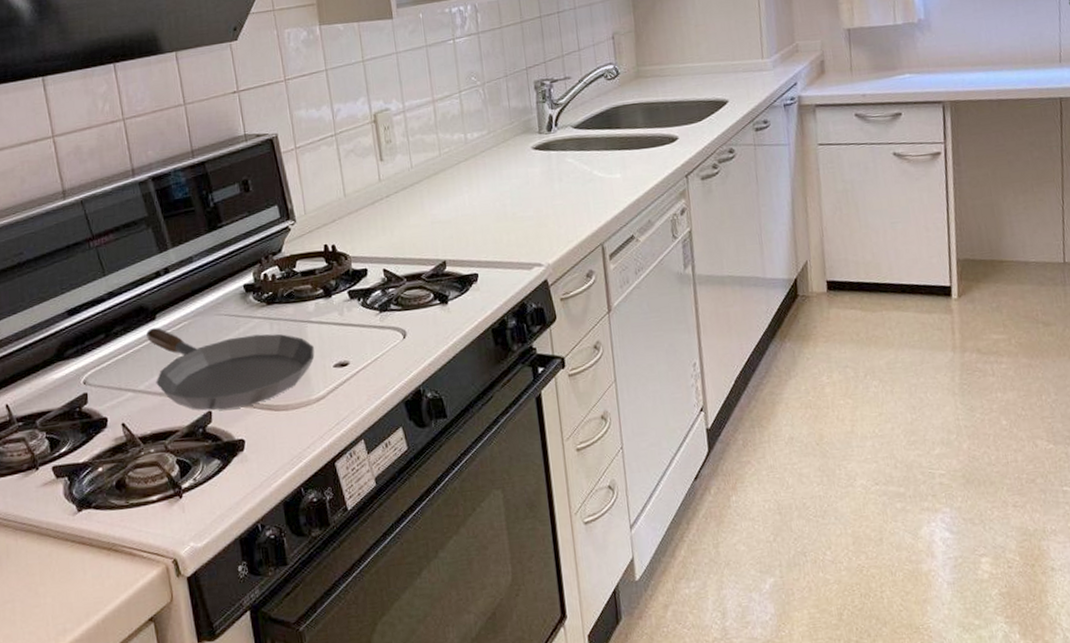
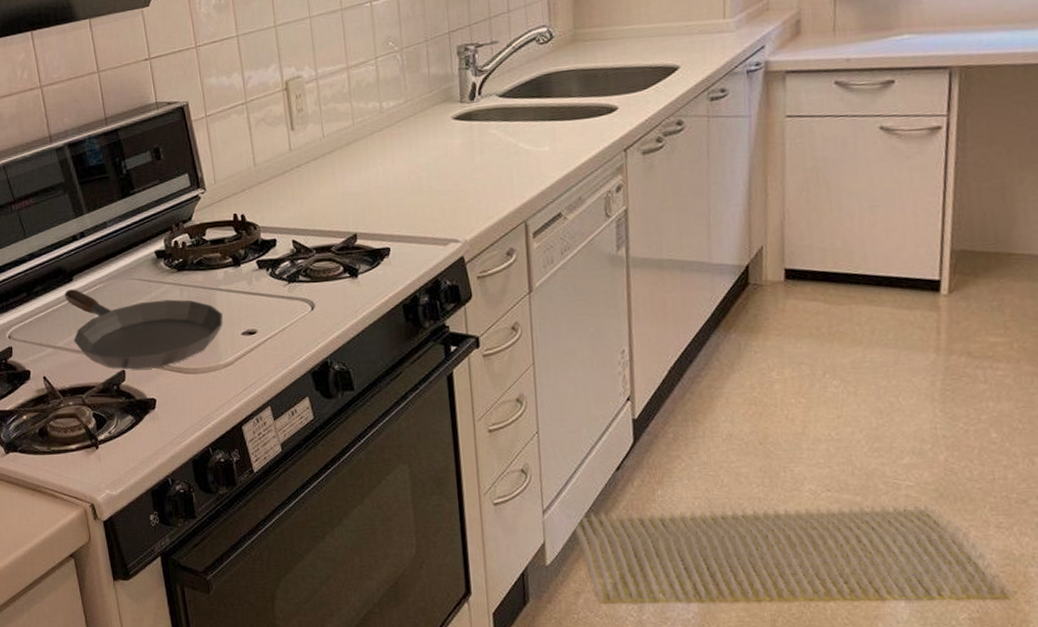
bath mat: none [658,489,1032,613] -> present [573,503,1014,603]

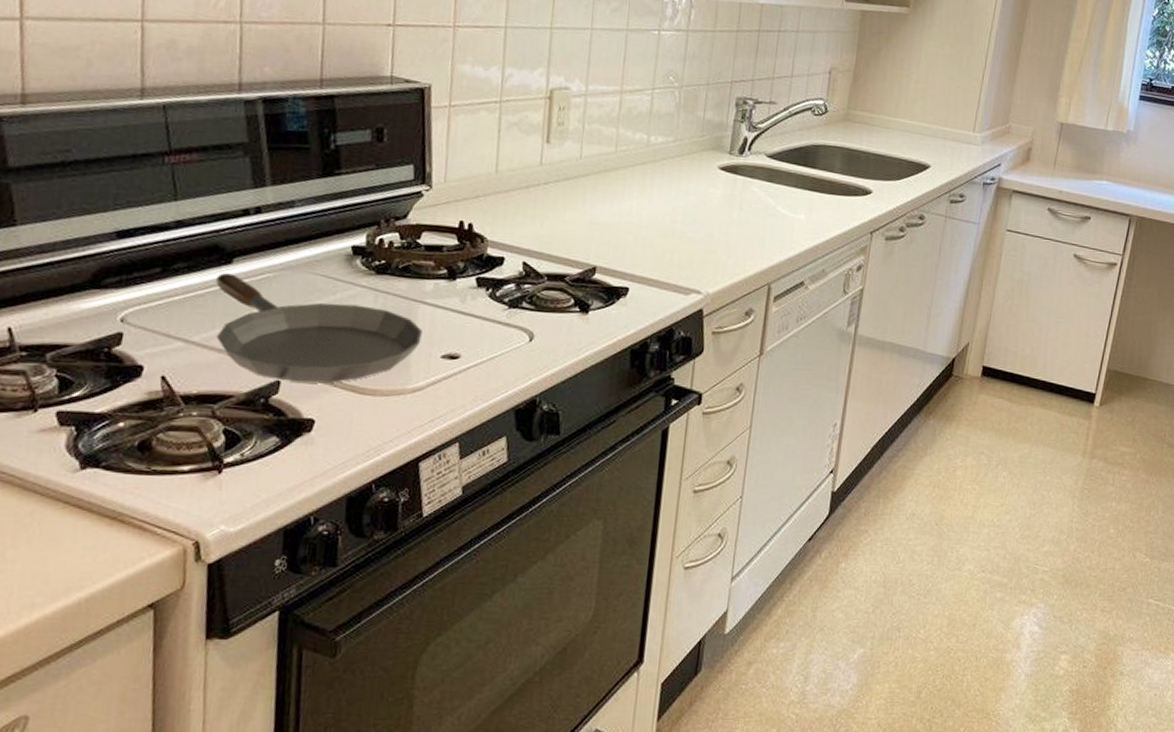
bath mat: present [573,503,1014,603] -> none [757,582,1105,674]

